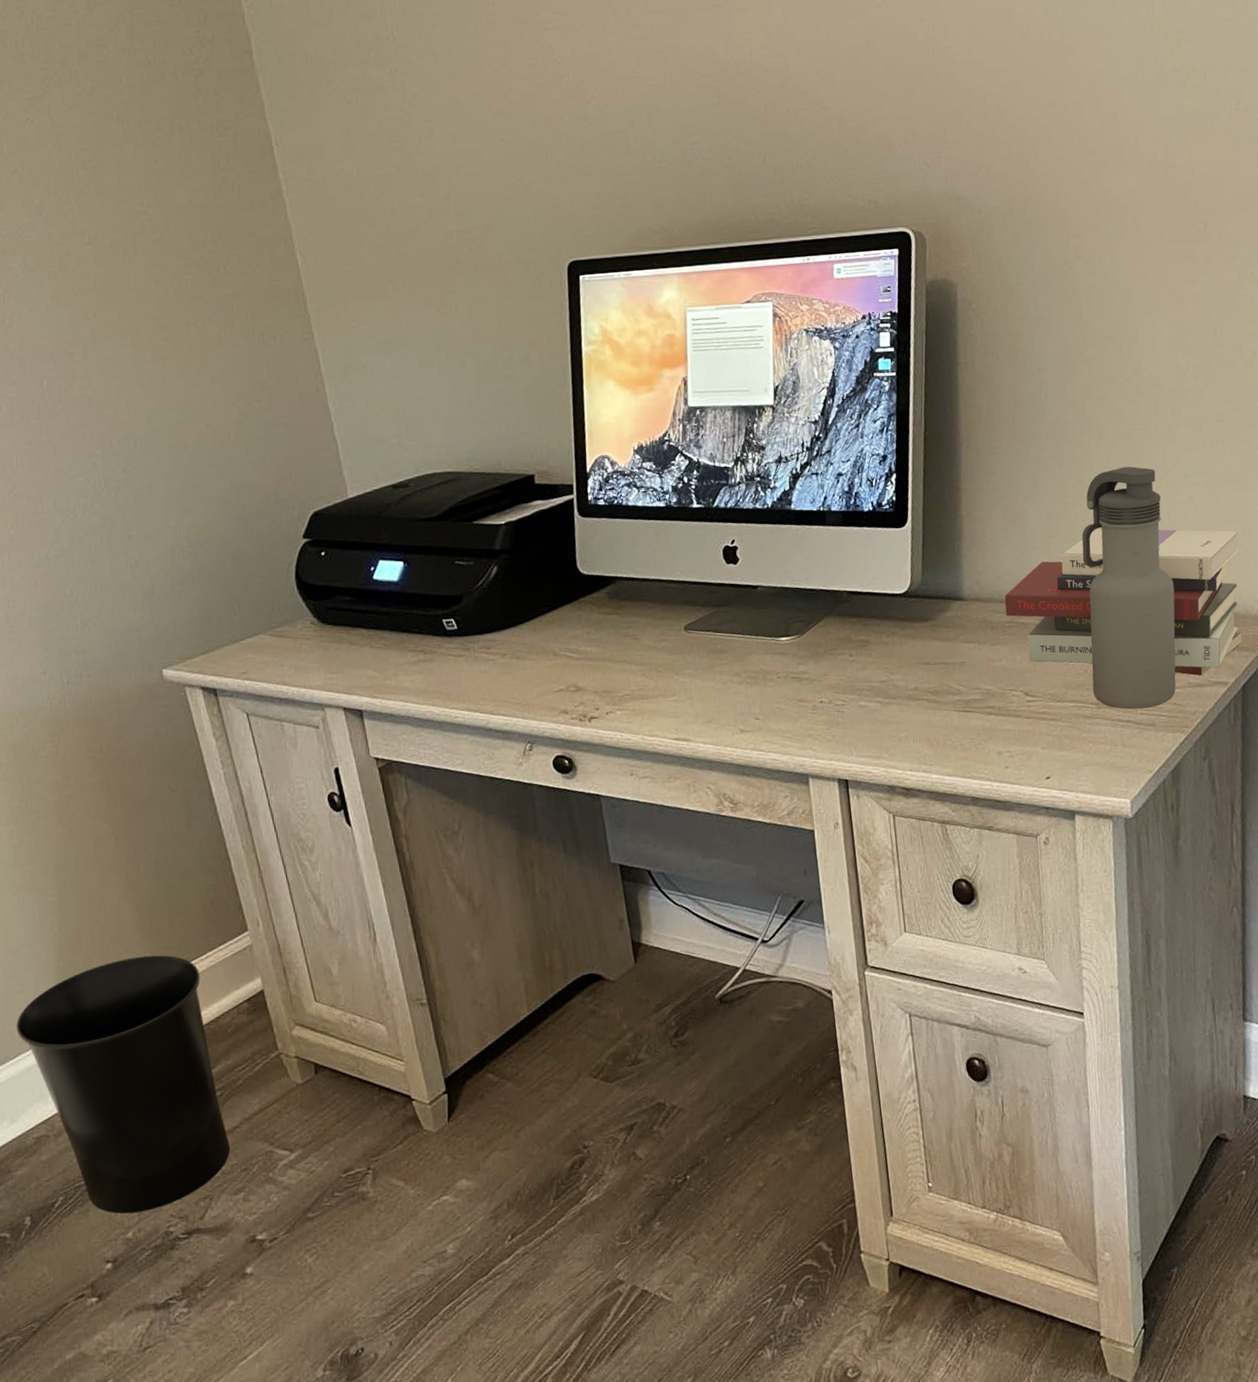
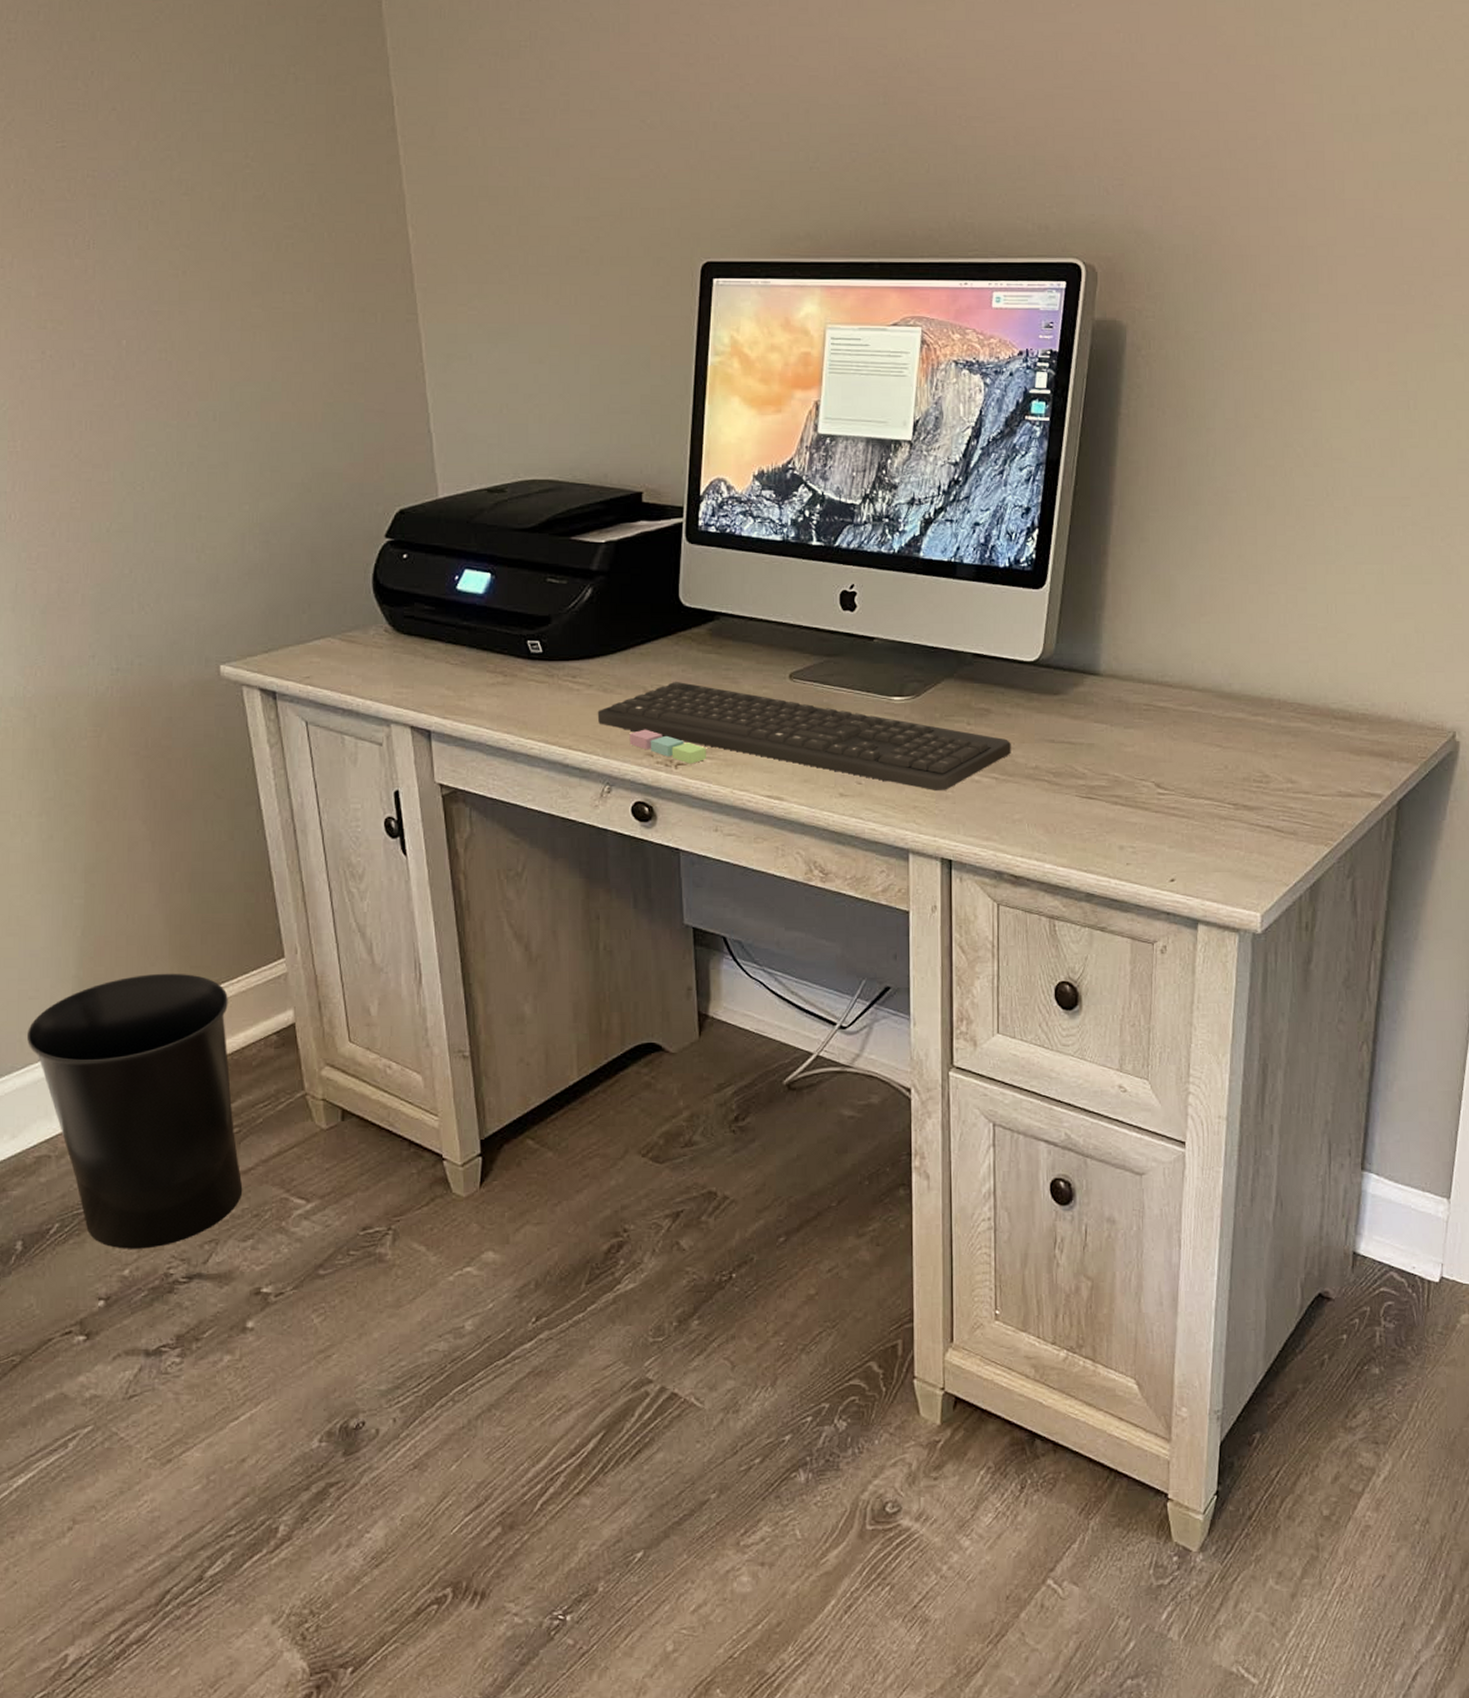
computer keyboard: none [513,643,892,719] -> present [597,681,1011,790]
sticky notes: none [544,689,617,717] -> present [629,729,707,764]
books: present [1004,528,1242,676] -> none [1144,611,1412,785]
water bottle: present [1082,466,1176,710] -> none [1232,545,1334,815]

